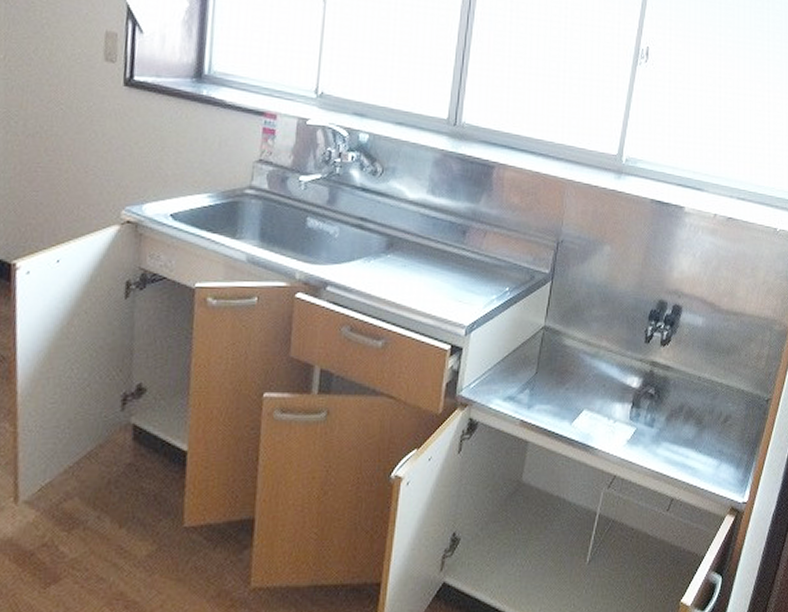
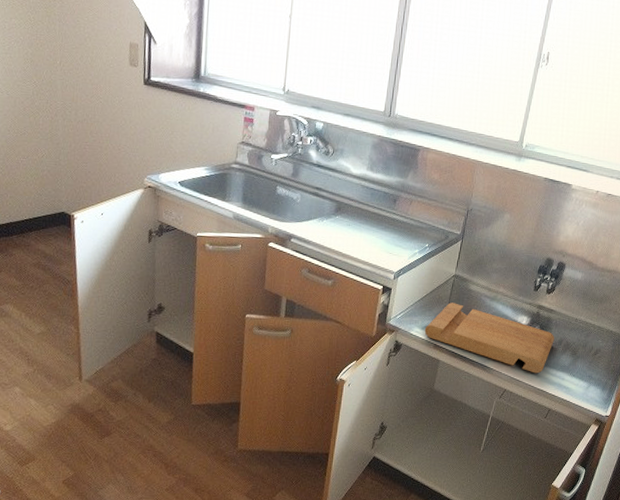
cutting board: none [507,363,673,452] -> present [424,302,554,374]

